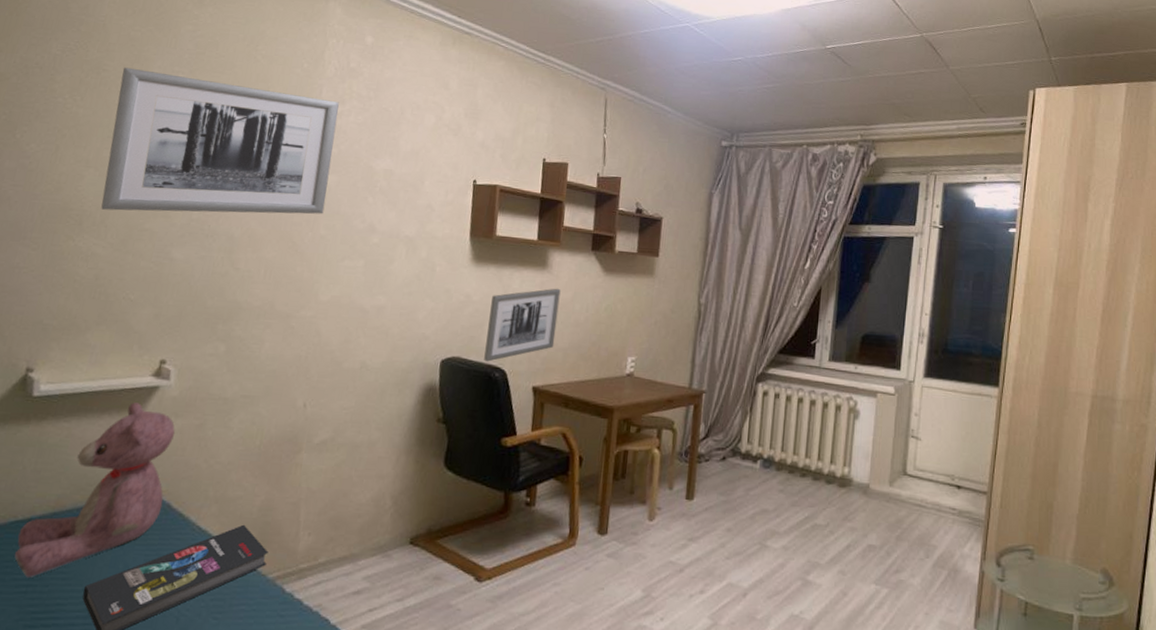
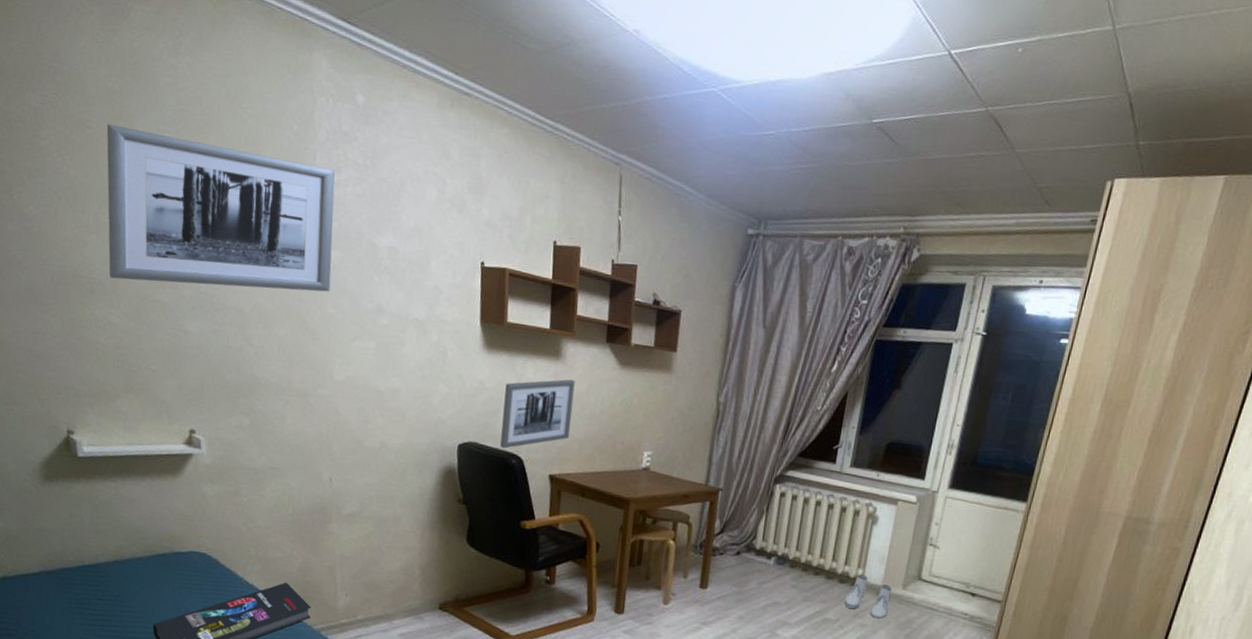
teddy bear: present [14,402,175,577] -> none [87,467,213,614]
boots: none [833,473,880,521] -> present [844,574,893,619]

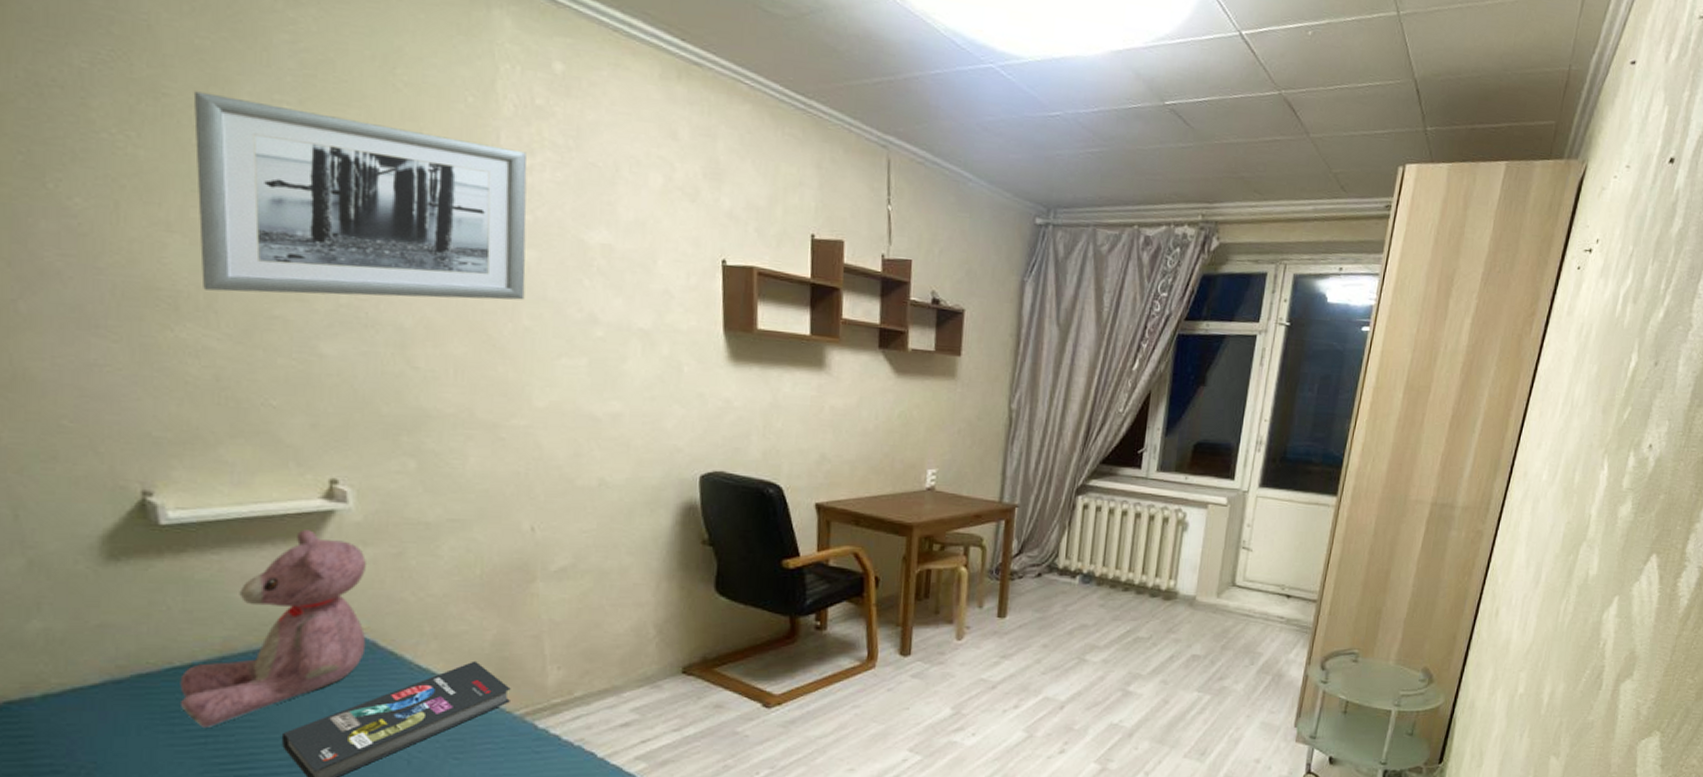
teddy bear: none [87,467,213,614] -> present [179,530,366,727]
wall art: present [500,379,575,449] -> none [754,392,843,477]
boots: present [844,574,893,619] -> none [1157,586,1207,632]

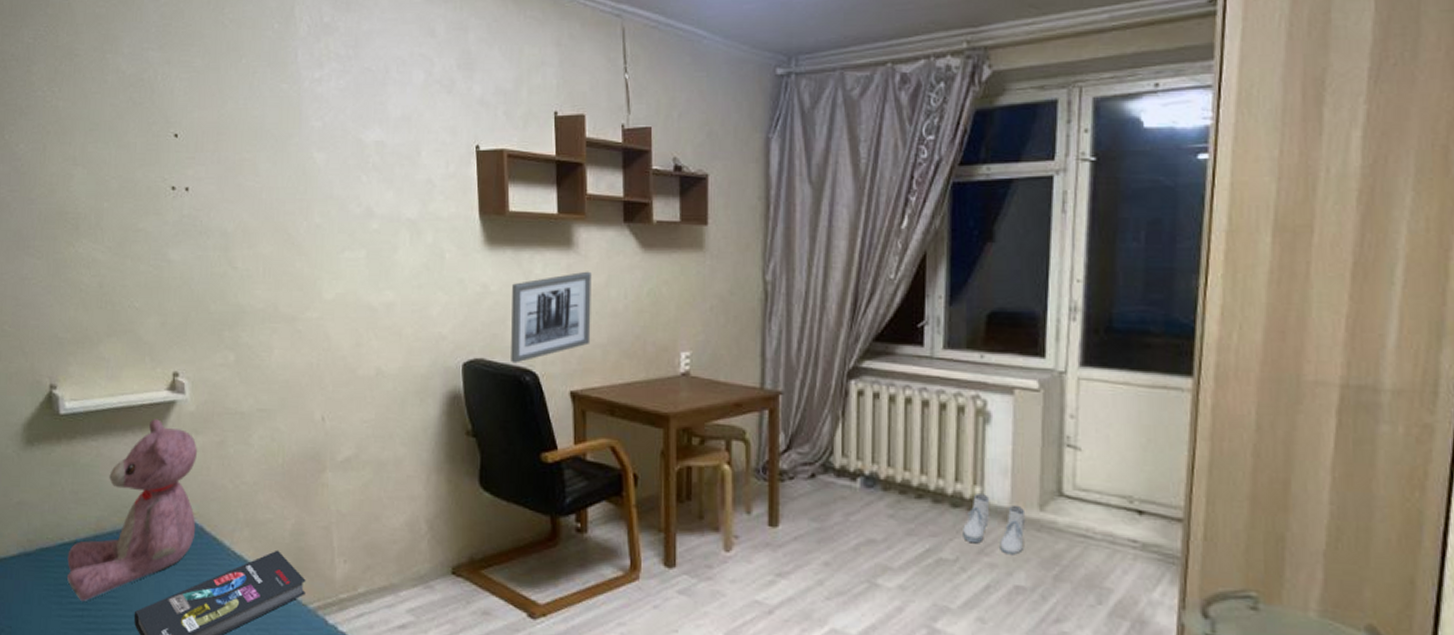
wall art: present [193,91,527,300] -> none [93,49,318,211]
wall art: none [754,392,843,477] -> present [511,271,592,363]
boots: none [1157,586,1207,632] -> present [963,494,1026,555]

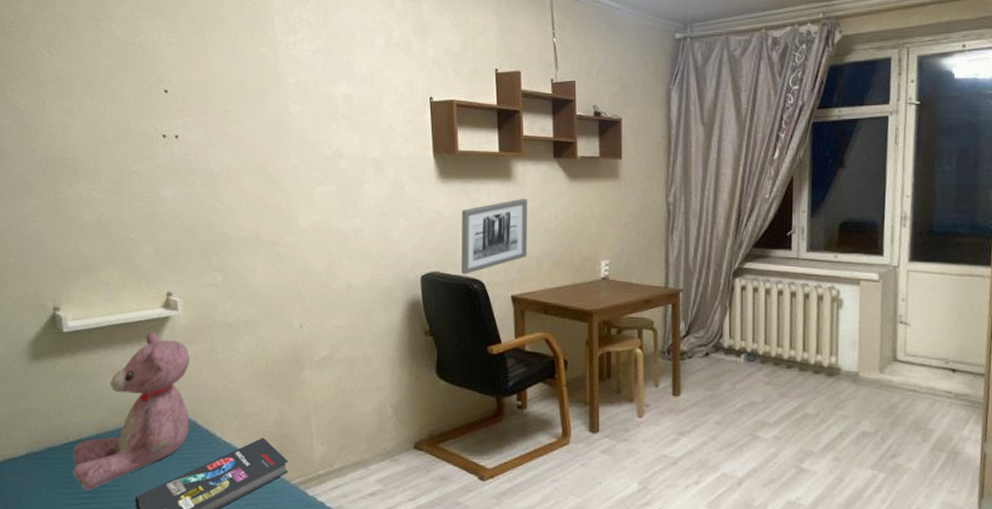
boots: present [963,494,1026,555] -> none [822,362,870,408]

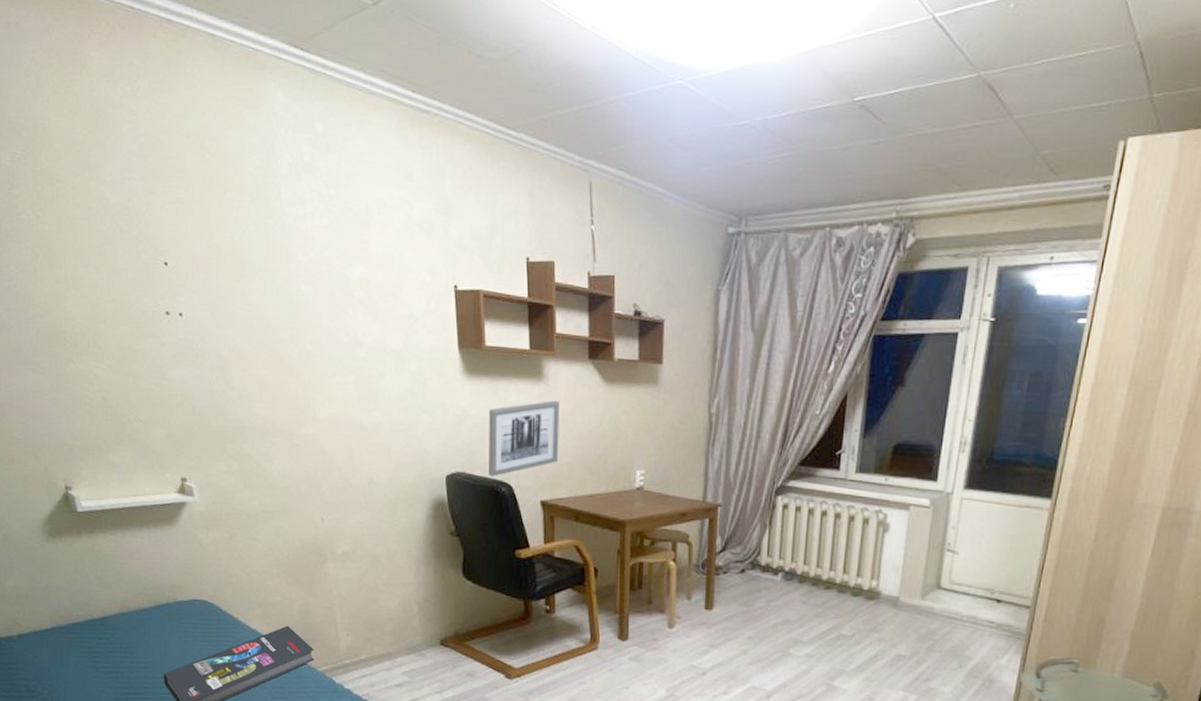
teddy bear: present [72,333,190,490] -> none [98,517,213,665]

